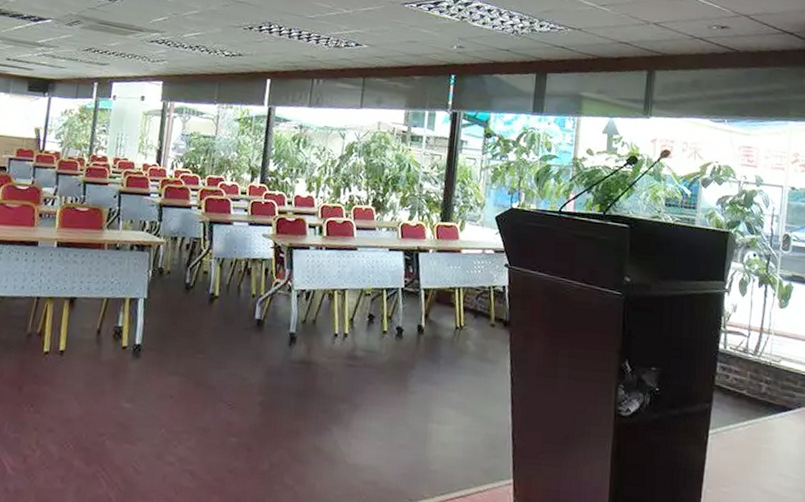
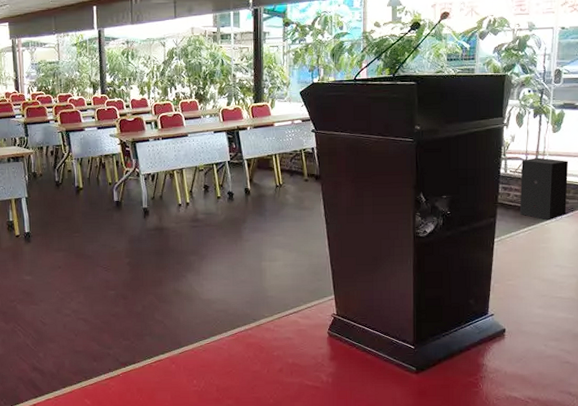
speaker: none [739,335,797,416] -> present [519,157,569,220]

